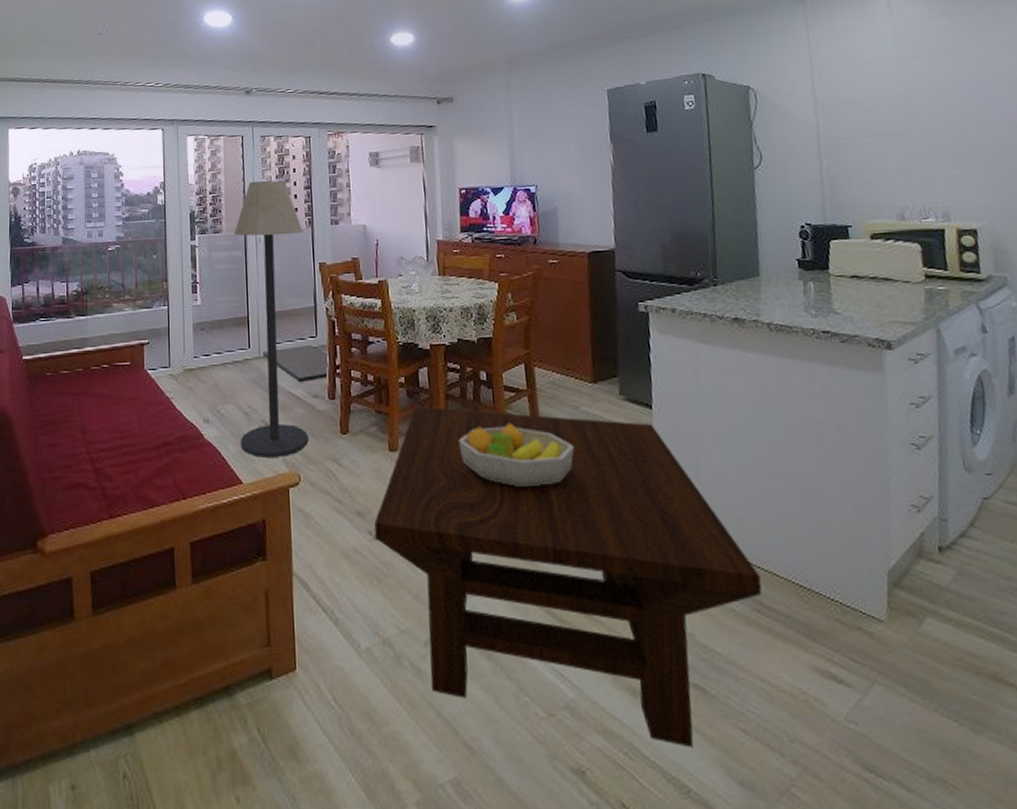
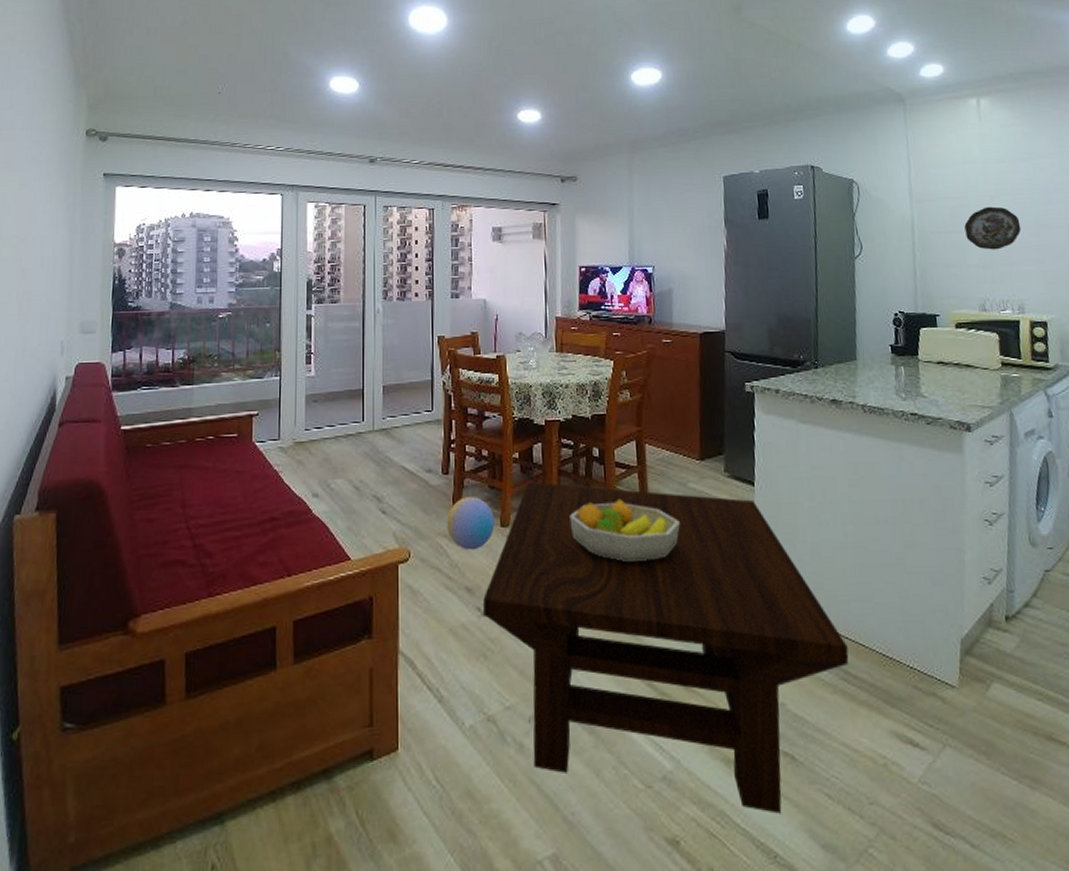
floor lamp: present [233,180,309,458] -> none [351,251,423,533]
doormat: present [262,344,330,382] -> none [376,418,444,456]
ball: none [335,422,383,475] -> present [447,497,495,550]
decorative plate: none [877,107,944,154] -> present [964,206,1021,250]

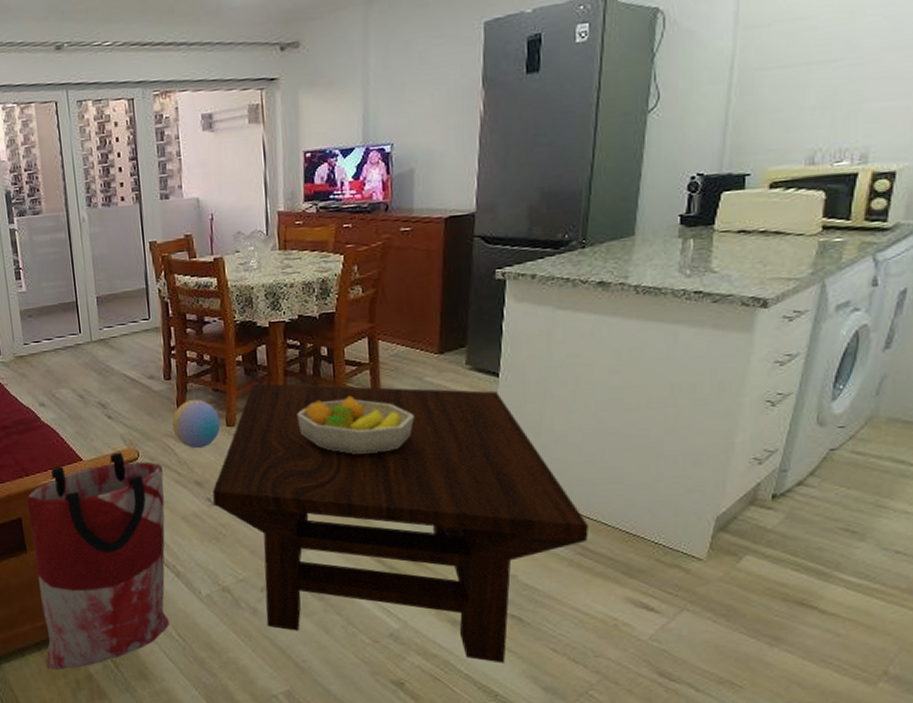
bag: none [279,551,433,829] -> present [26,452,169,670]
decorative plate: present [964,206,1021,250] -> none [805,25,887,85]

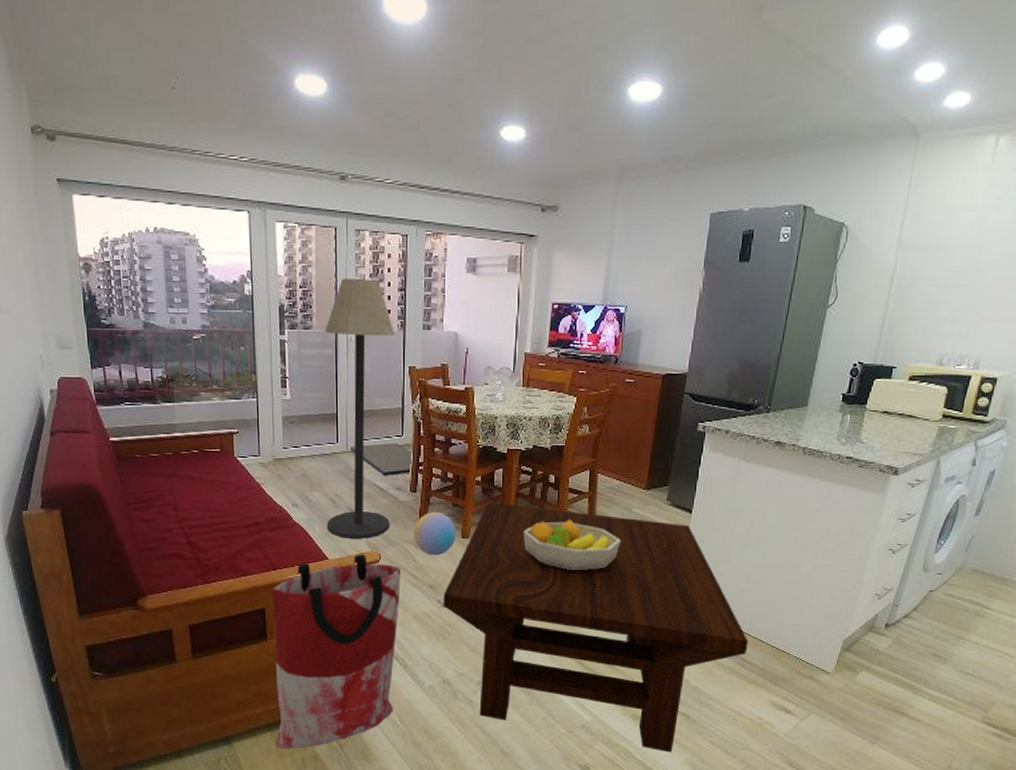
floor lamp: none [54,152,146,437] -> present [324,279,395,539]
doormat: none [93,326,165,364] -> present [349,442,413,475]

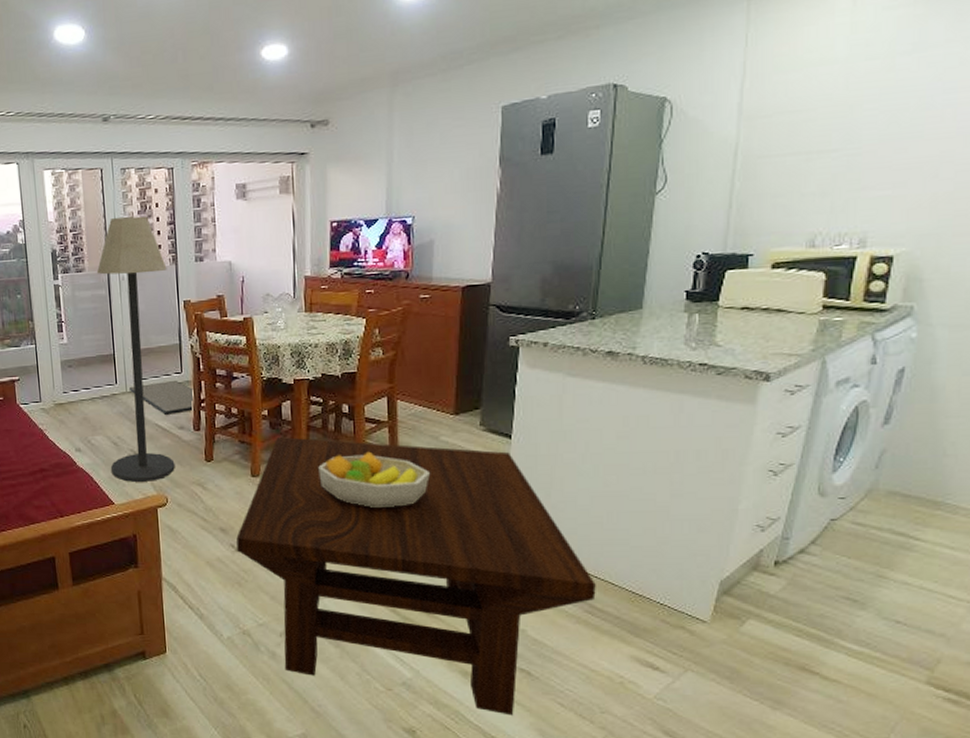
bag: present [271,554,401,749] -> none [60,497,192,704]
ball: present [414,512,456,556] -> none [200,450,246,497]

